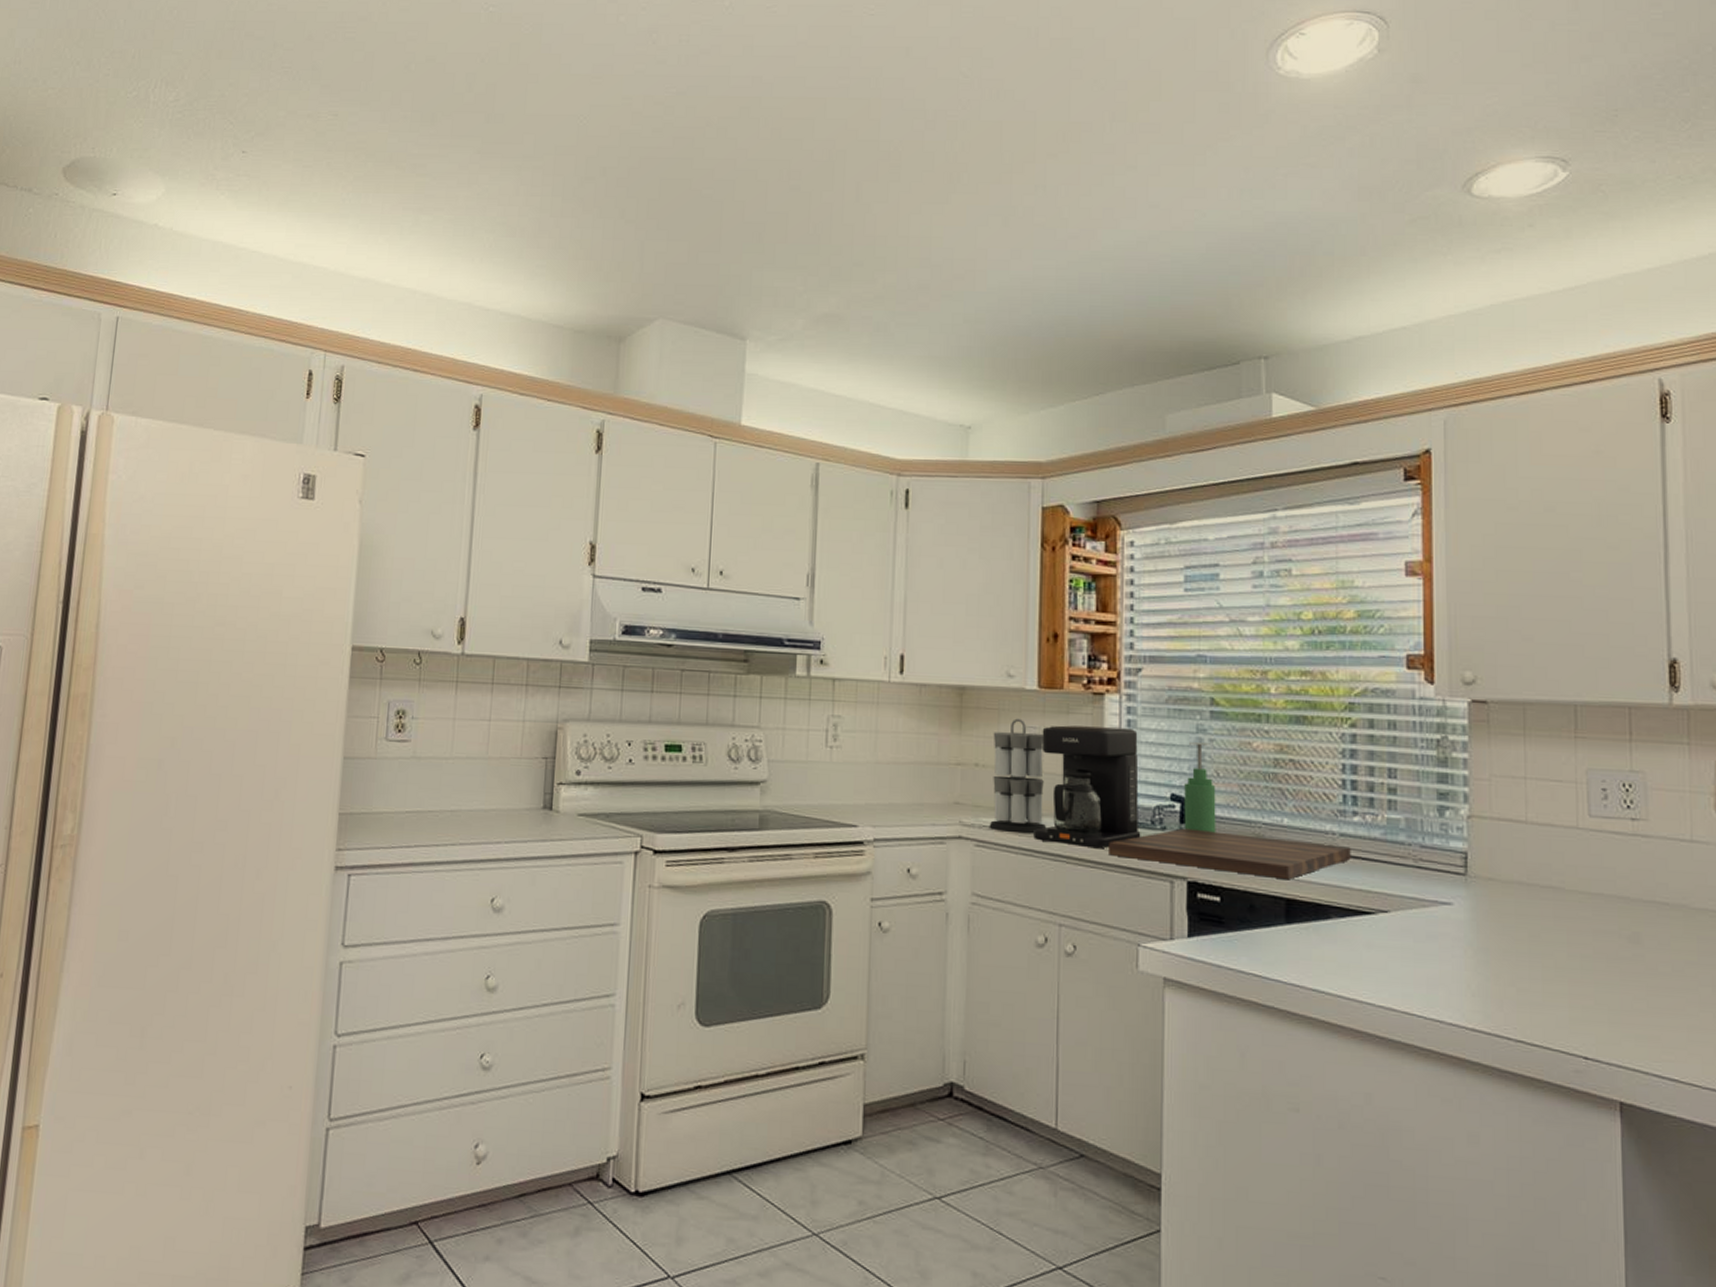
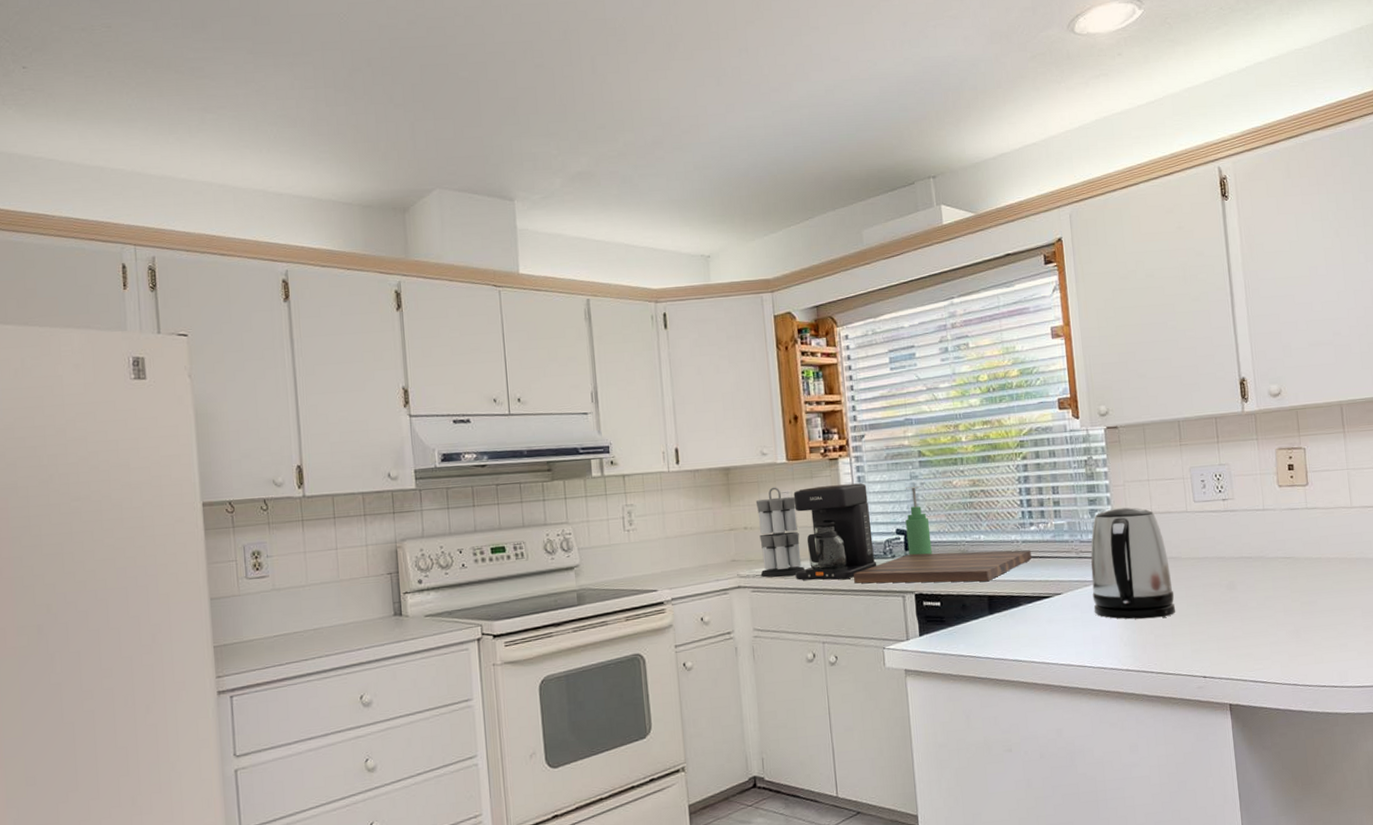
kettle: none [1432,809,1551,966] -> present [1090,507,1176,619]

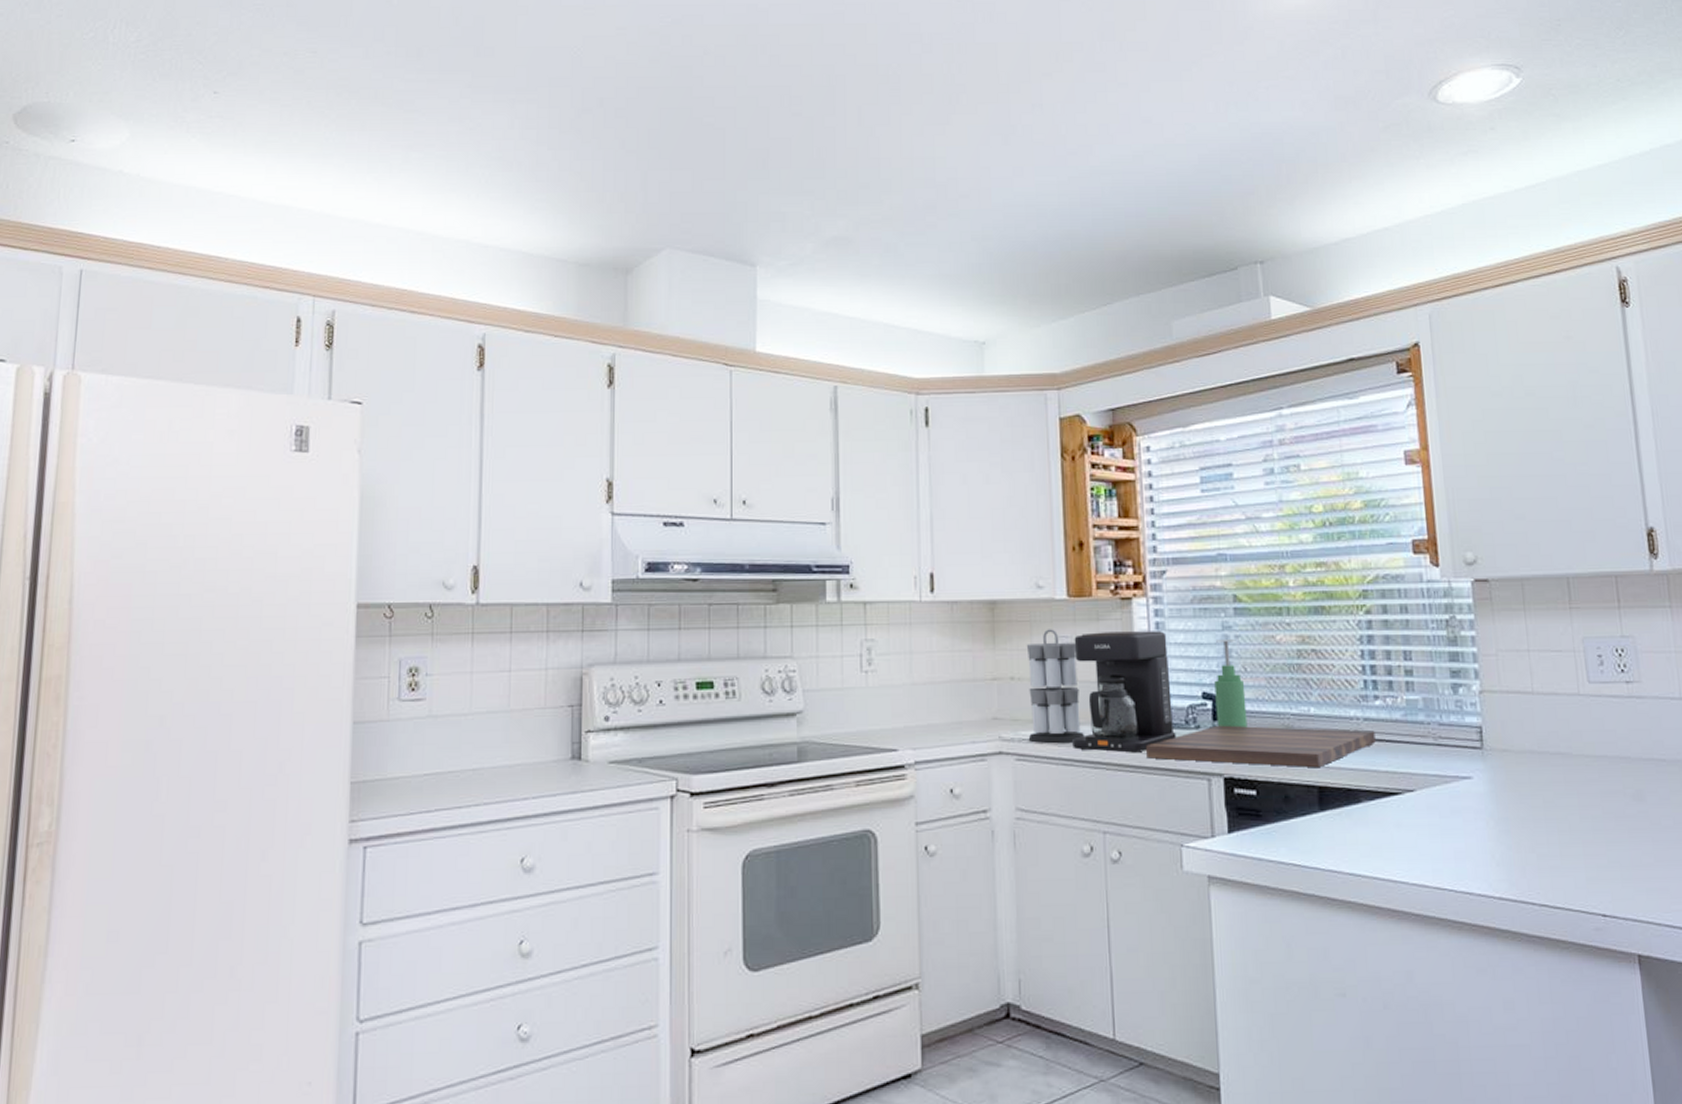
kettle: present [1090,507,1176,619] -> none [1452,684,1565,832]

